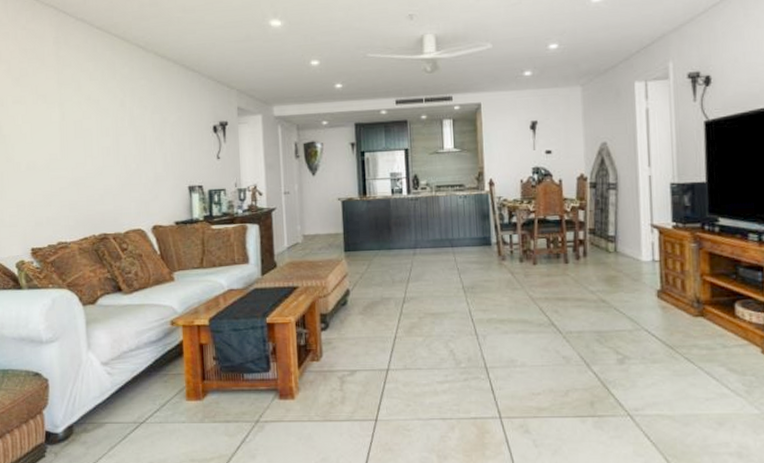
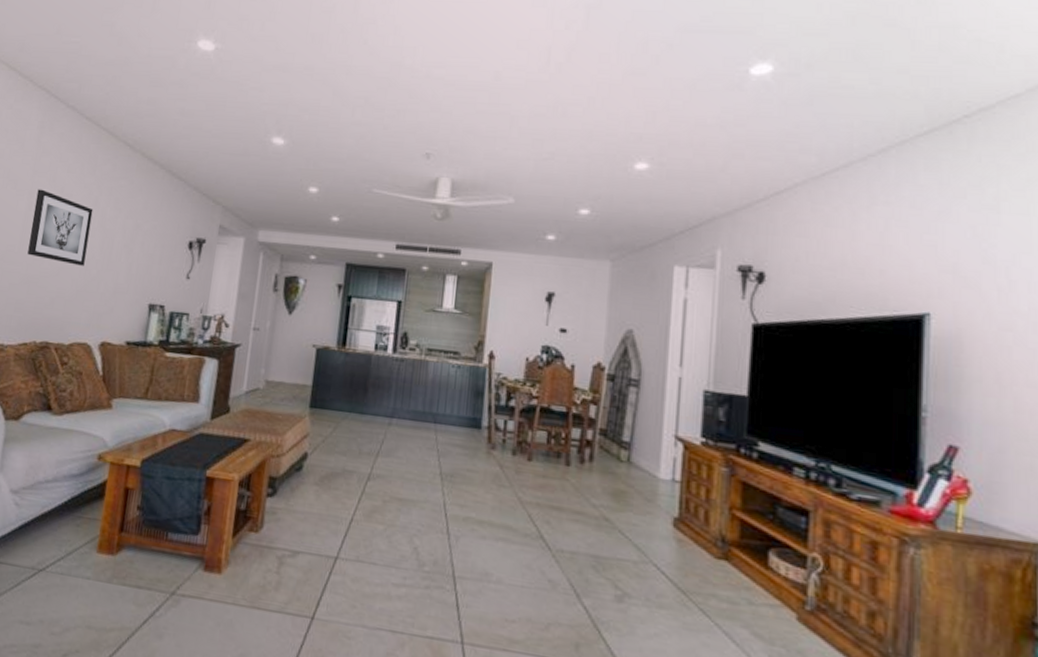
wall art: none [66,99,124,163] -> present [27,189,94,266]

